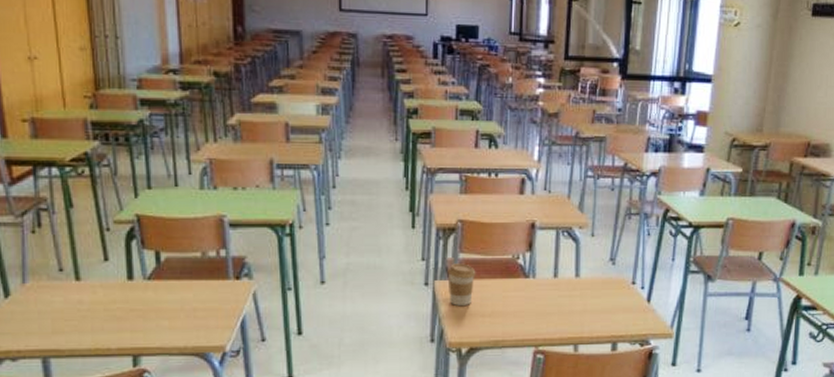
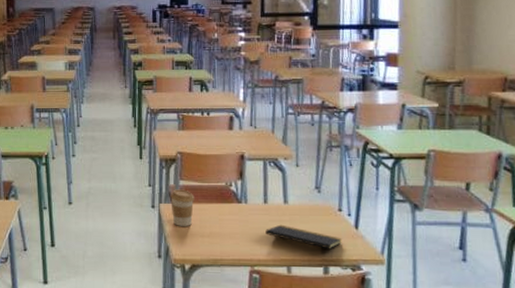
notepad: none [553,300,633,334] -> present [265,224,342,259]

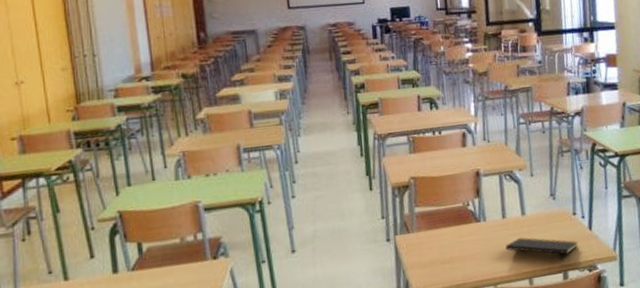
coffee cup: present [170,189,195,226] -> none [406,216,432,257]

